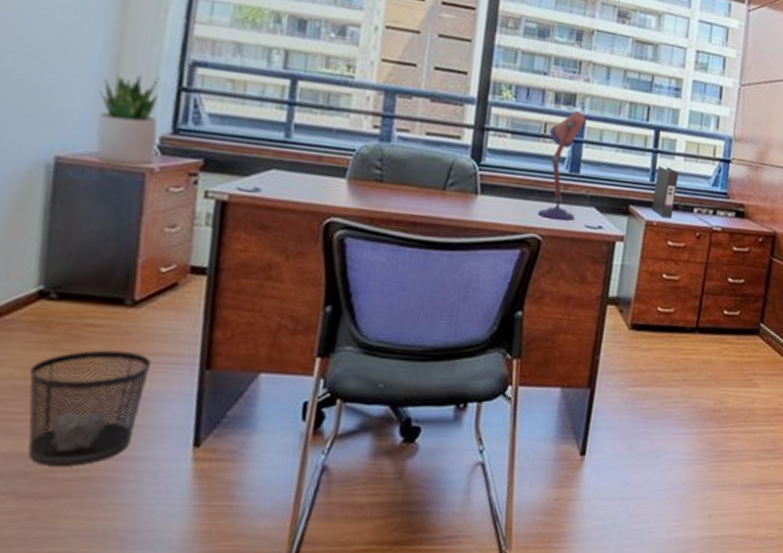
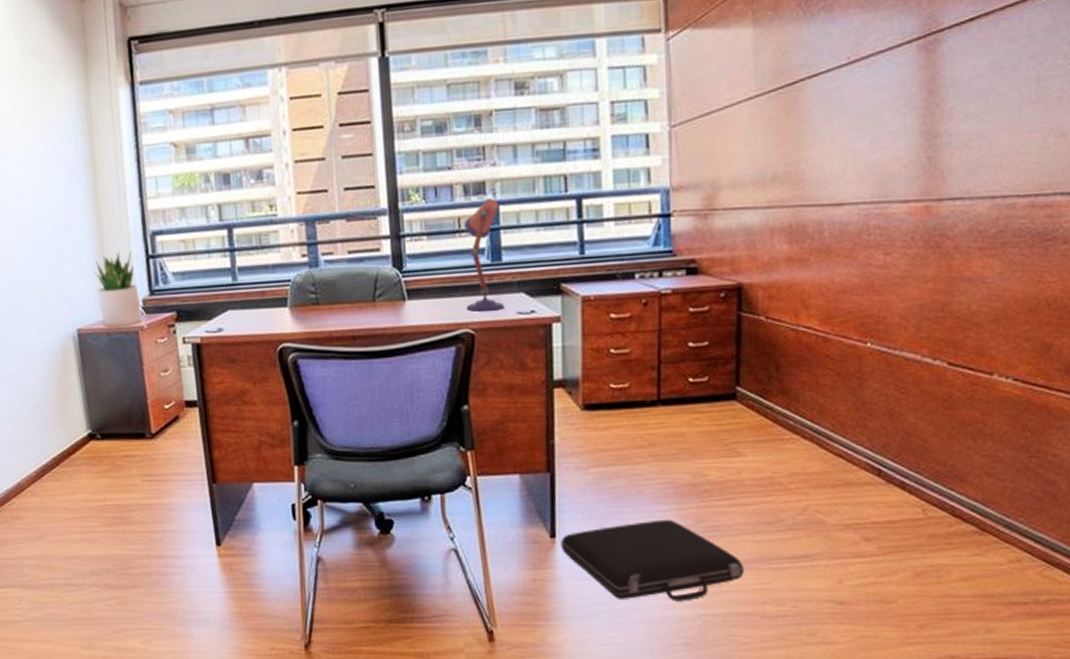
waste bin: present [28,350,152,466] -> none [96,474,174,565]
briefcase: none [588,442,745,523] -> present [560,519,744,601]
binder: present [651,165,679,218] -> none [585,235,612,290]

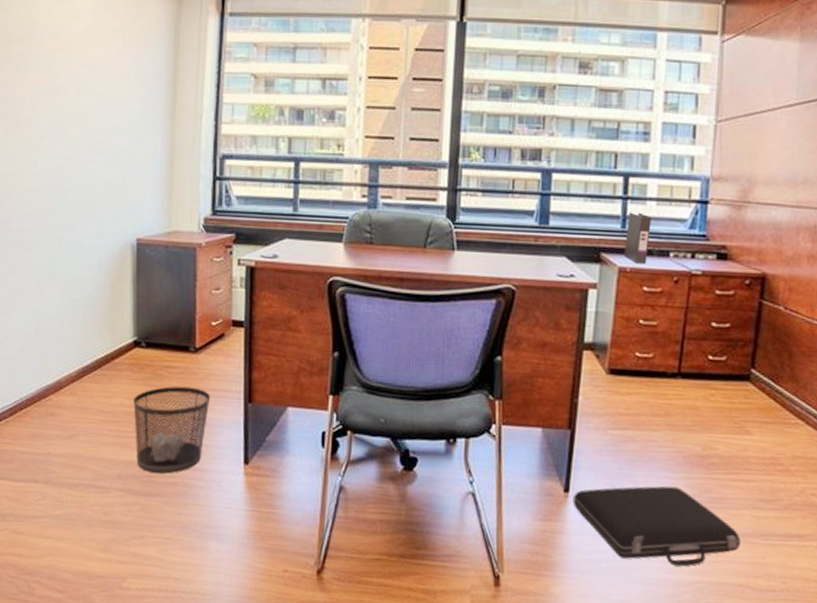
planter: present [94,250,141,328] -> none [161,170,202,243]
waste bin: none [96,474,174,565] -> present [133,386,211,474]
desk lamp: present [464,199,505,312] -> none [511,165,552,270]
binder: none [585,235,612,290] -> present [624,212,652,264]

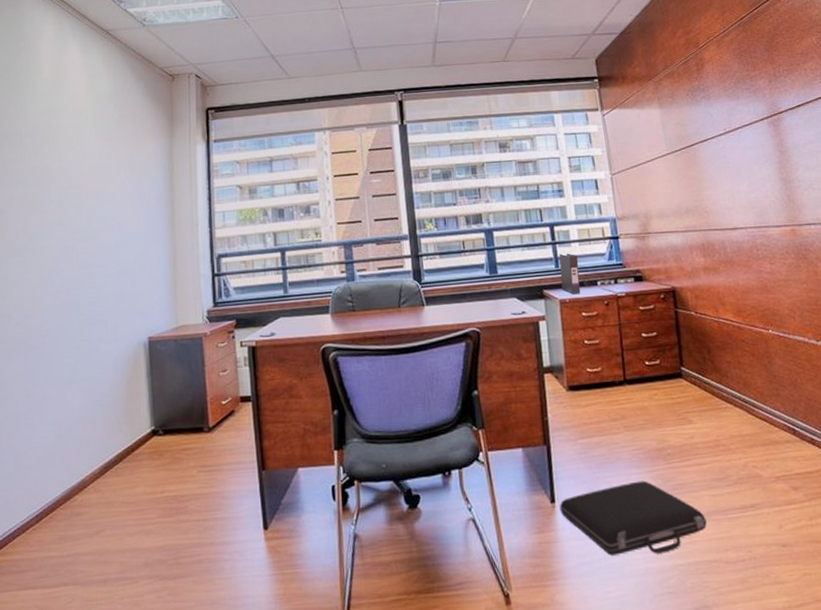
waste bin: present [133,386,211,474] -> none [155,464,227,555]

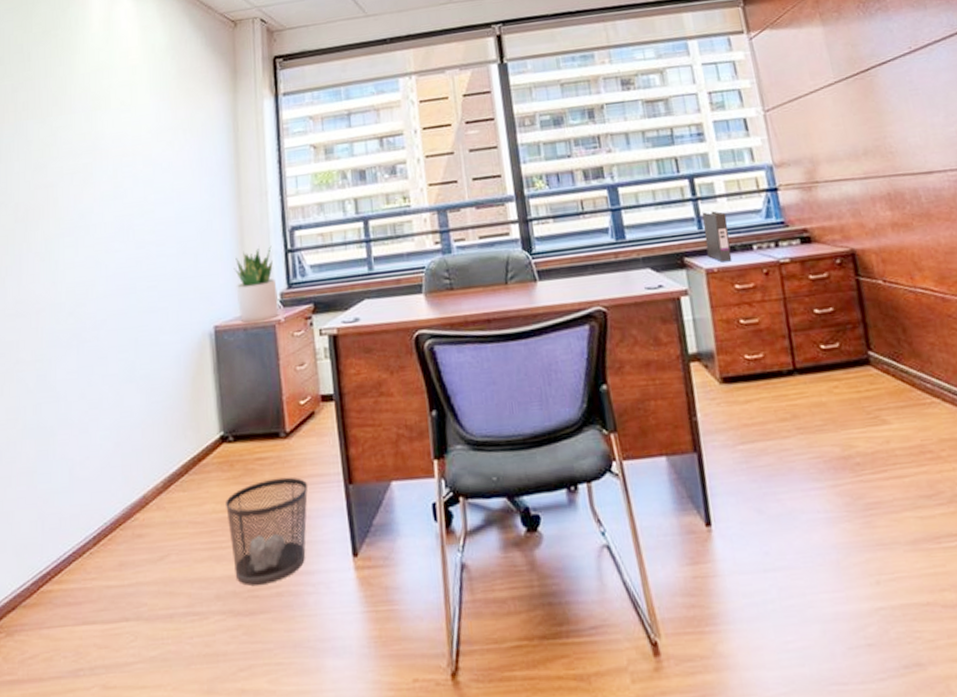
waste bin: none [155,464,227,555] -> present [226,477,308,586]
planter: none [166,270,205,336] -> present [233,246,279,324]
briefcase: present [559,480,707,556] -> none [717,497,914,595]

